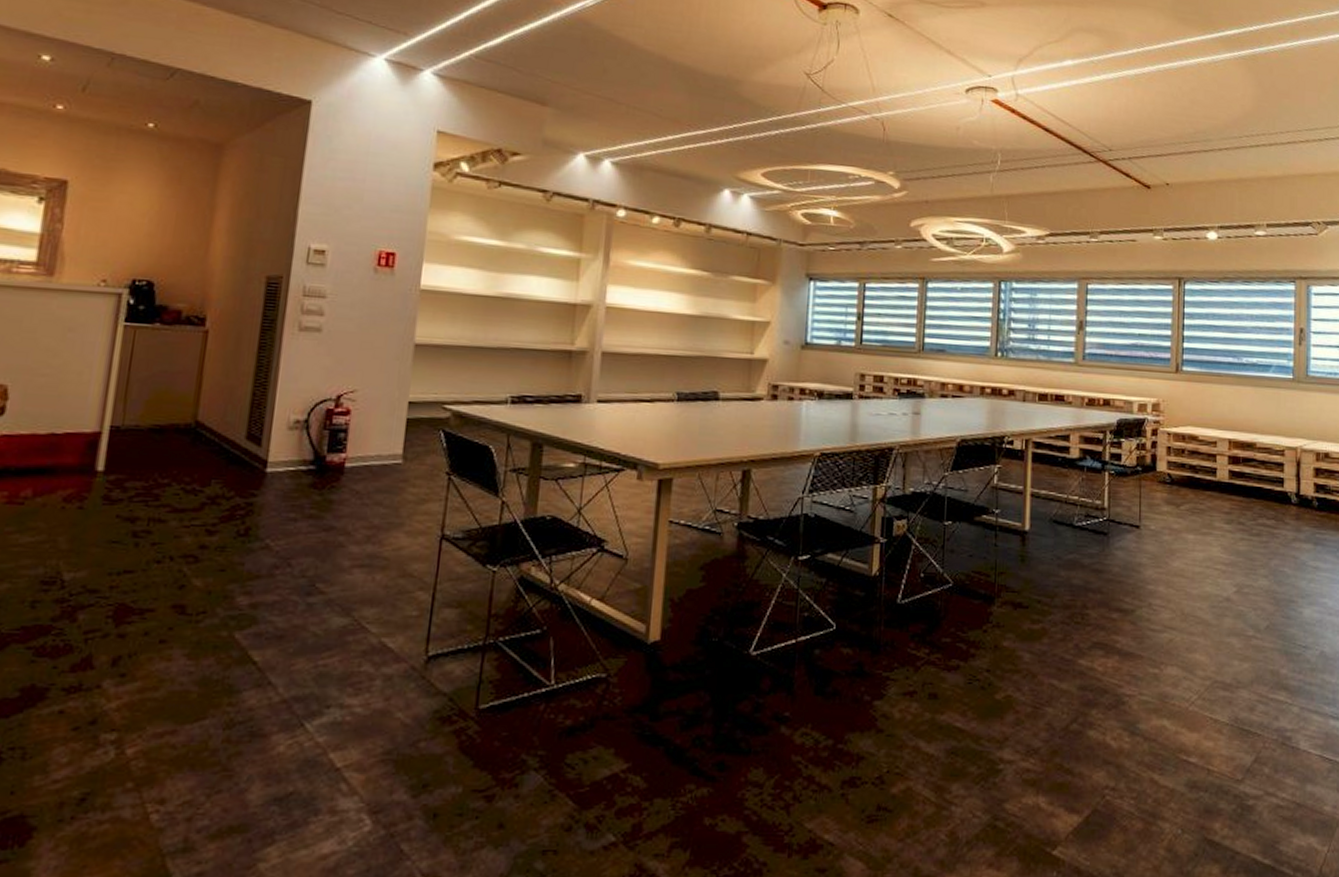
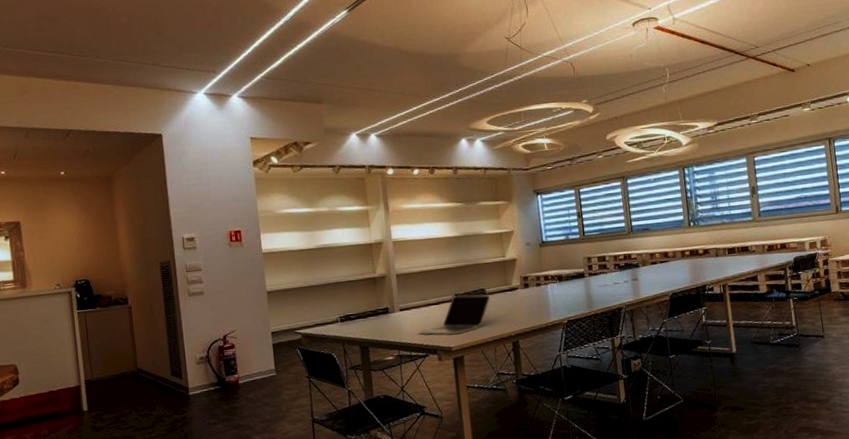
laptop: none [617,395,724,448] -> present [419,294,491,335]

